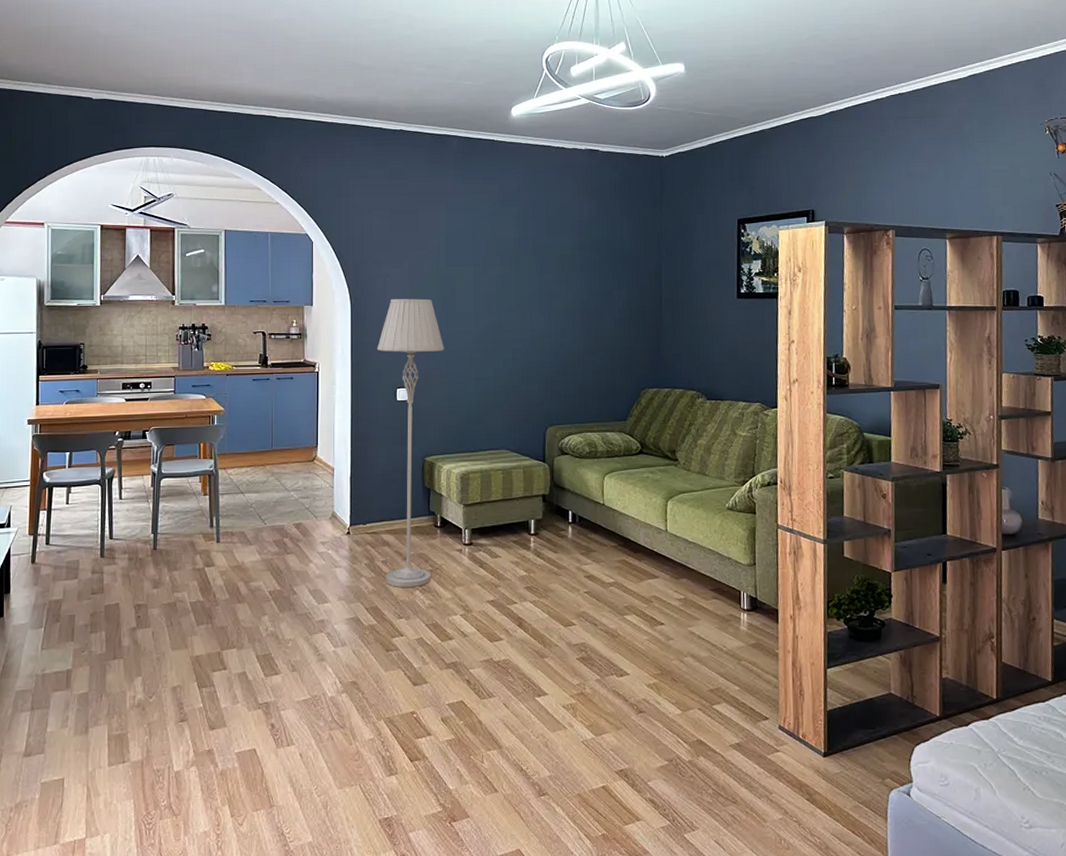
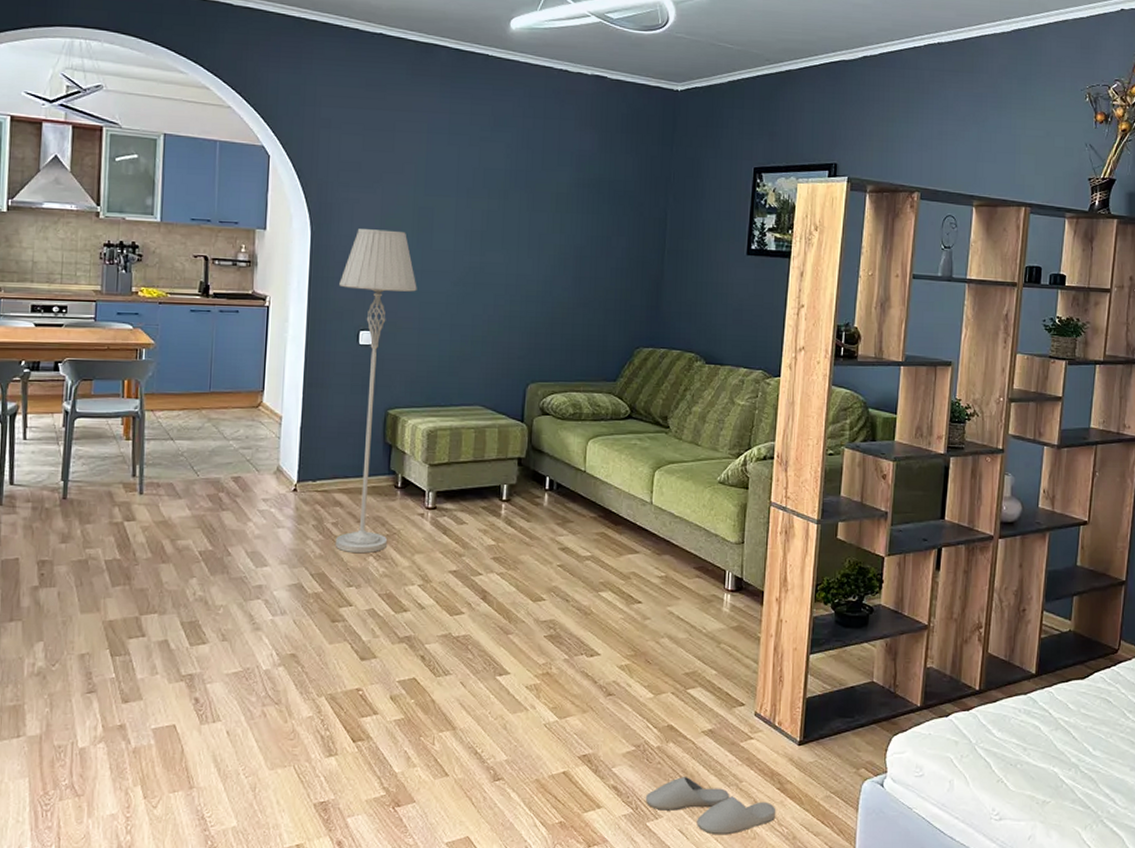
slippers: none [681,788,808,846] -> present [645,776,776,835]

